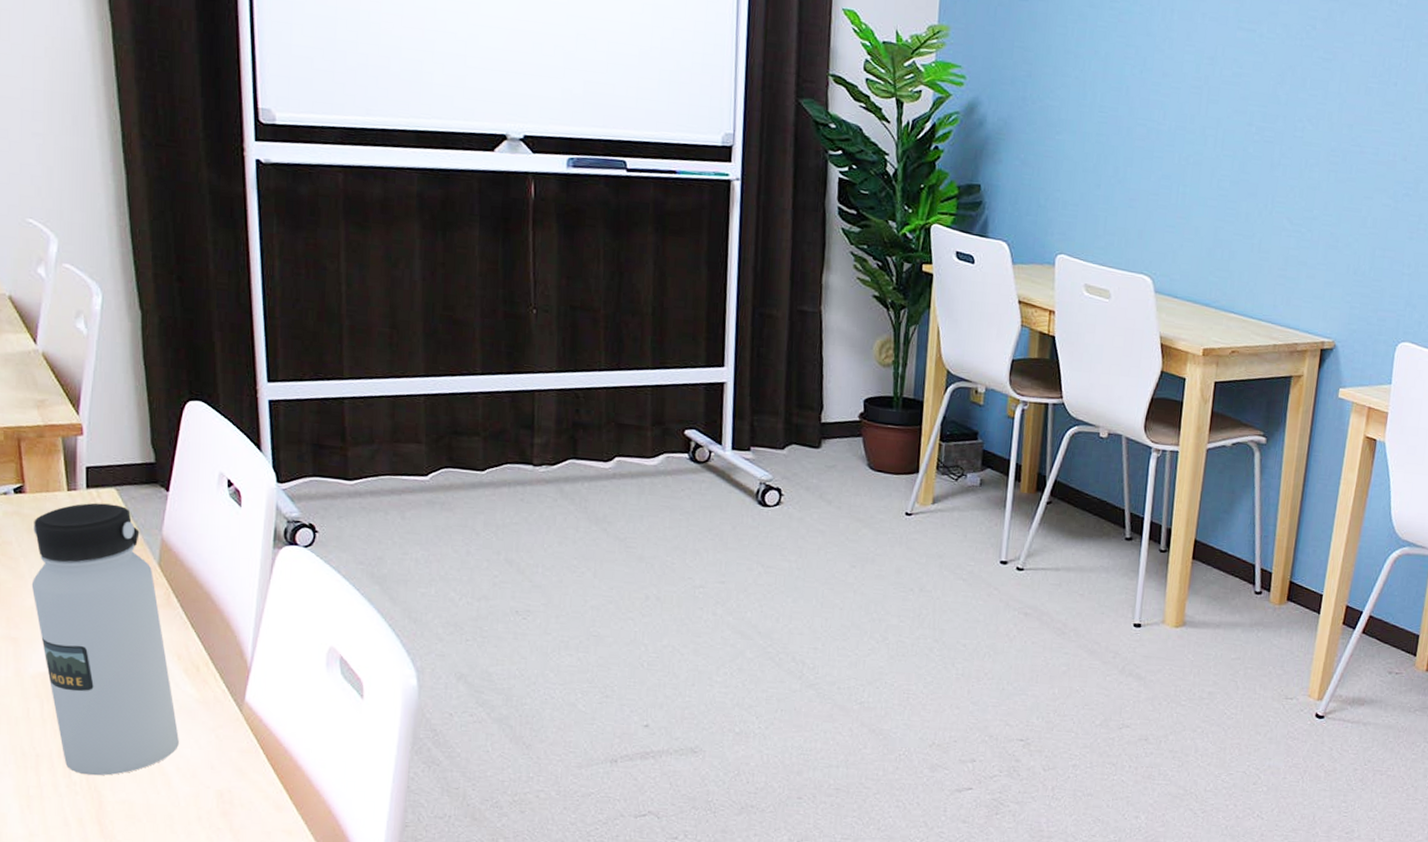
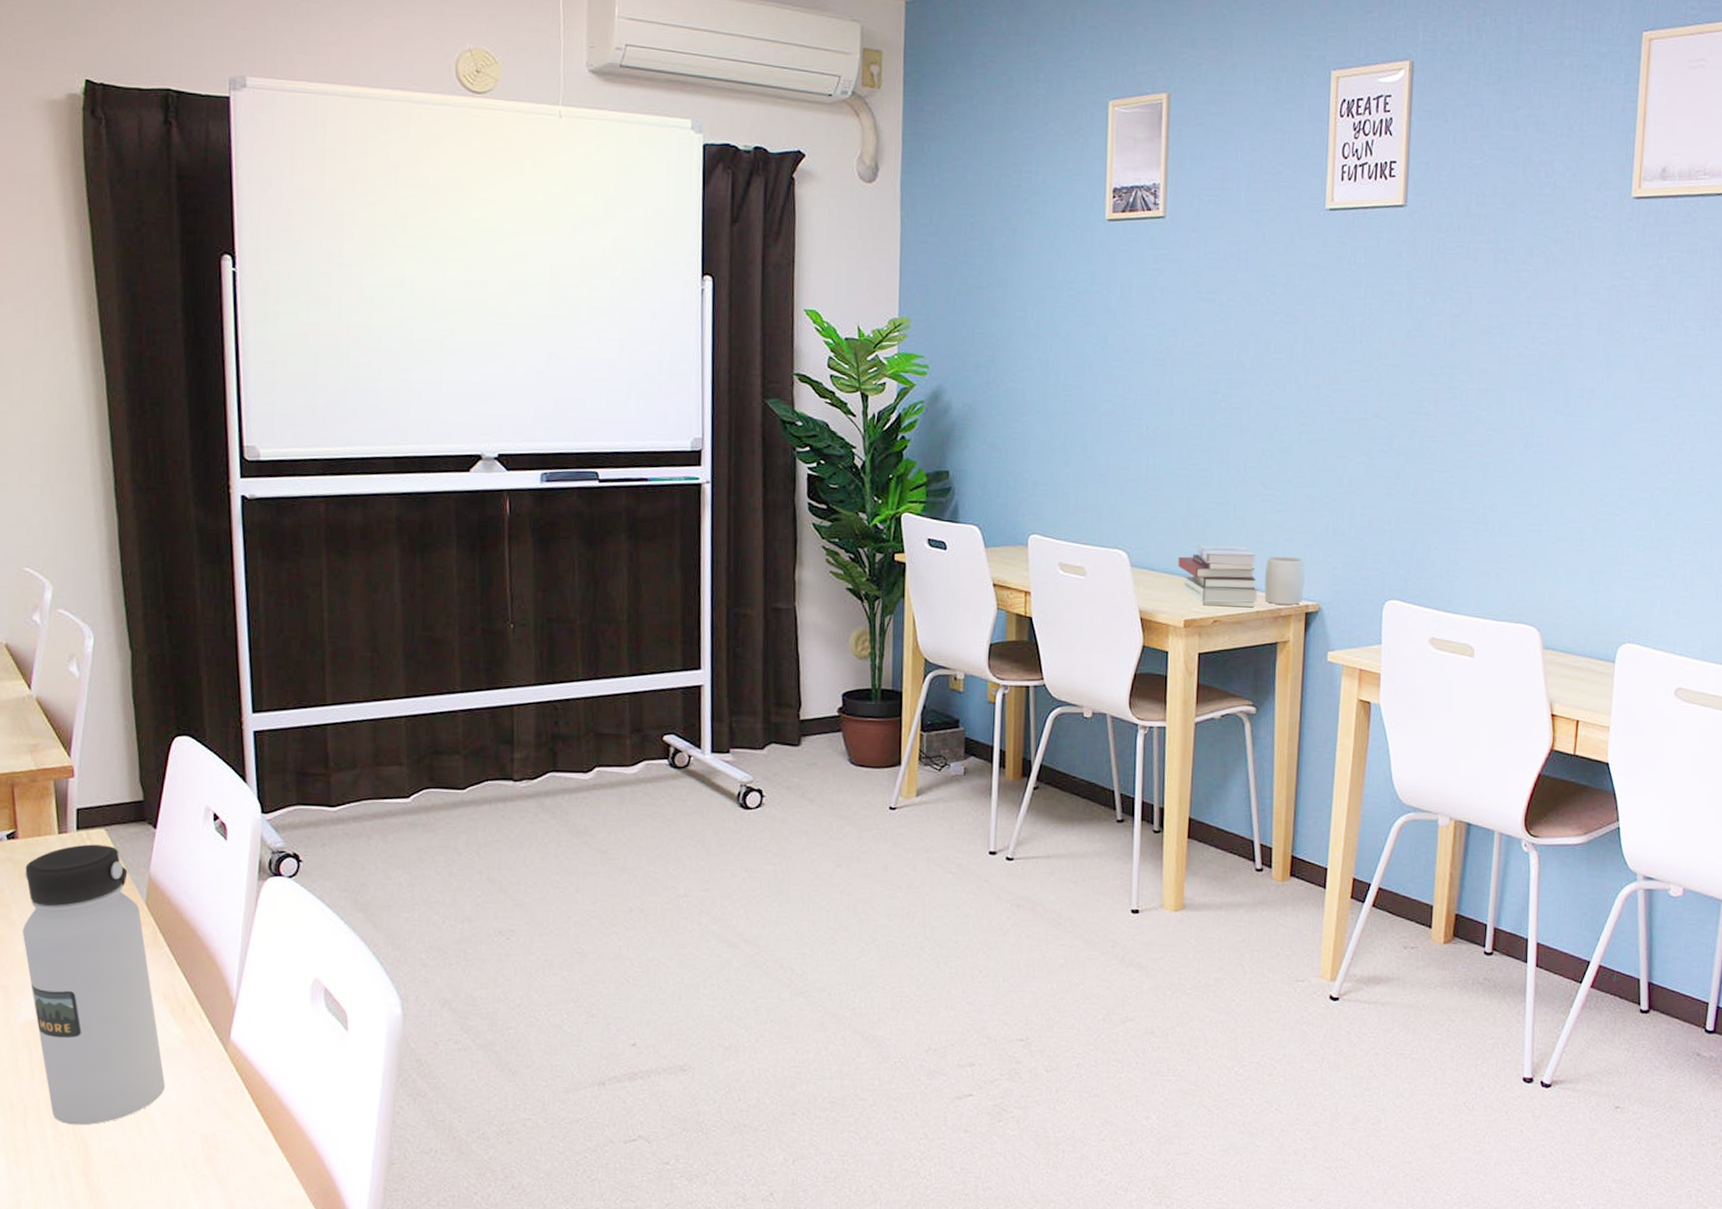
books: none [1201,275,1278,341] -> present [1178,545,1258,608]
mug: none [1282,291,1324,341] -> present [1264,556,1305,605]

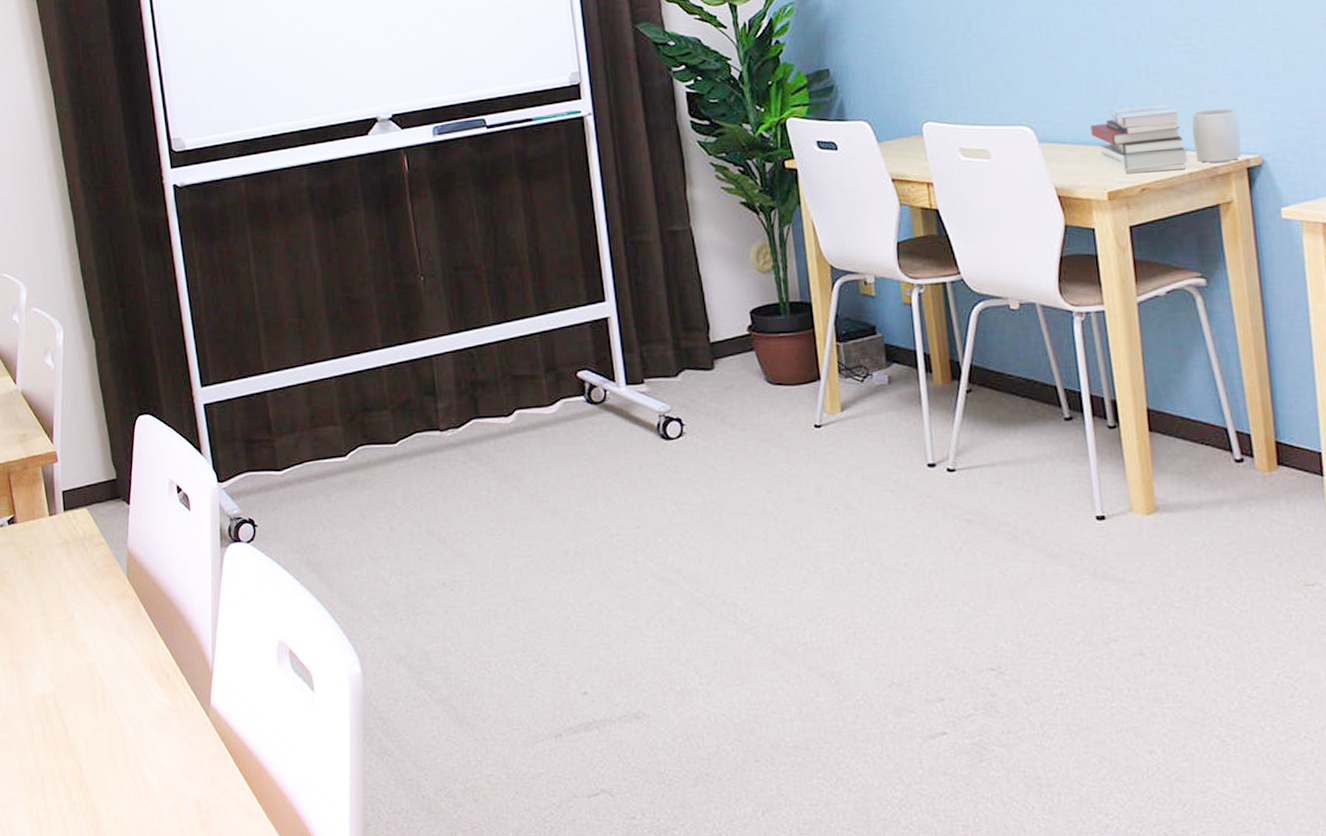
water bottle: present [22,844,165,1125] -> none [25,523,158,794]

